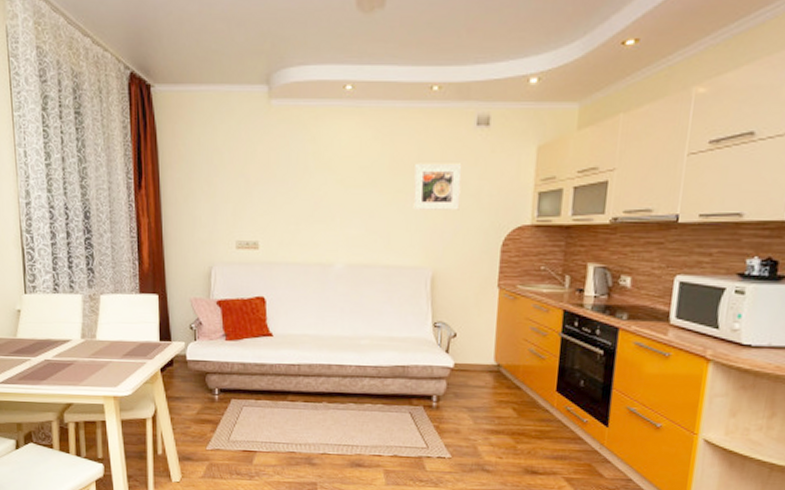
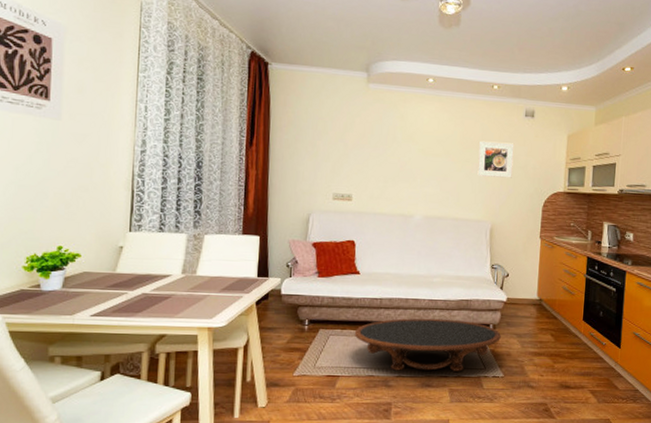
coffee table: none [270,387,447,450] -> present [354,318,501,371]

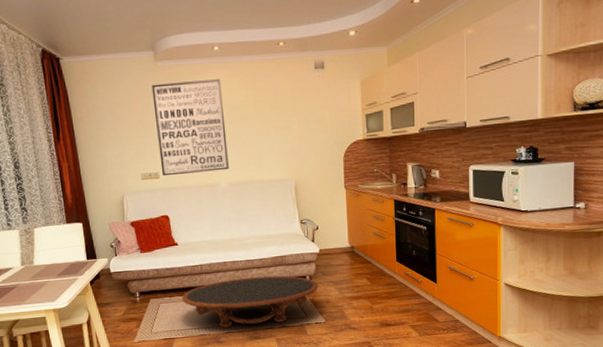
wall art: none [355,105,431,203] -> present [151,79,229,176]
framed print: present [477,140,514,178] -> none [273,98,310,136]

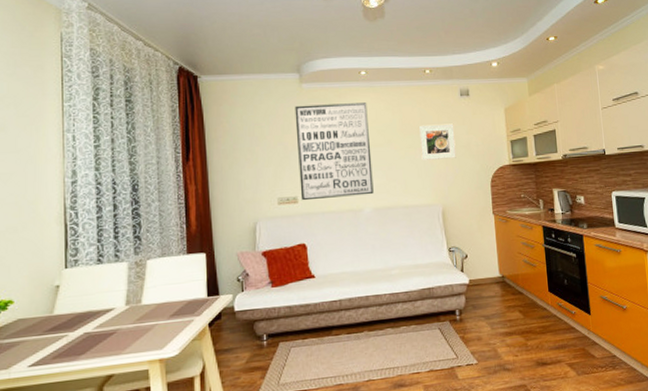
coffee table: present [181,275,318,328] -> none [316,310,469,375]
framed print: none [273,98,310,136] -> present [419,123,456,160]

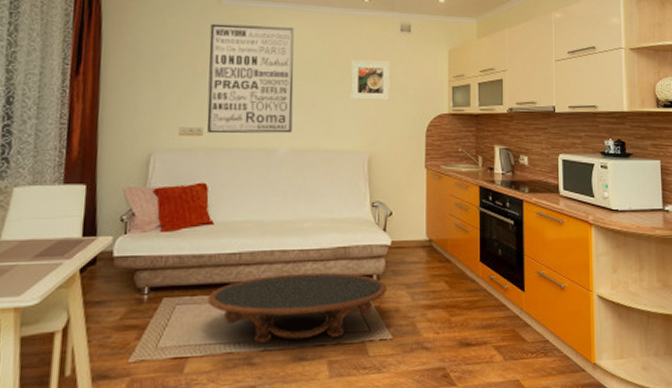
coffee table: none [316,310,469,375] -> present [207,272,387,344]

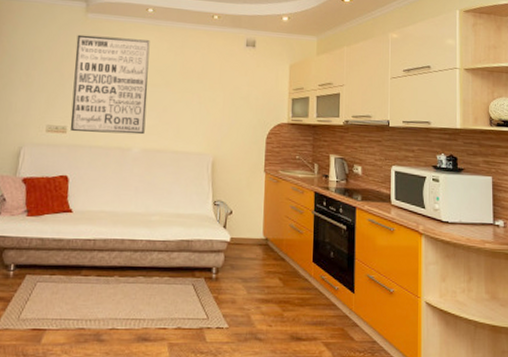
coffee table: present [207,272,387,344] -> none [64,261,225,323]
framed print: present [350,59,391,101] -> none [198,70,236,109]

